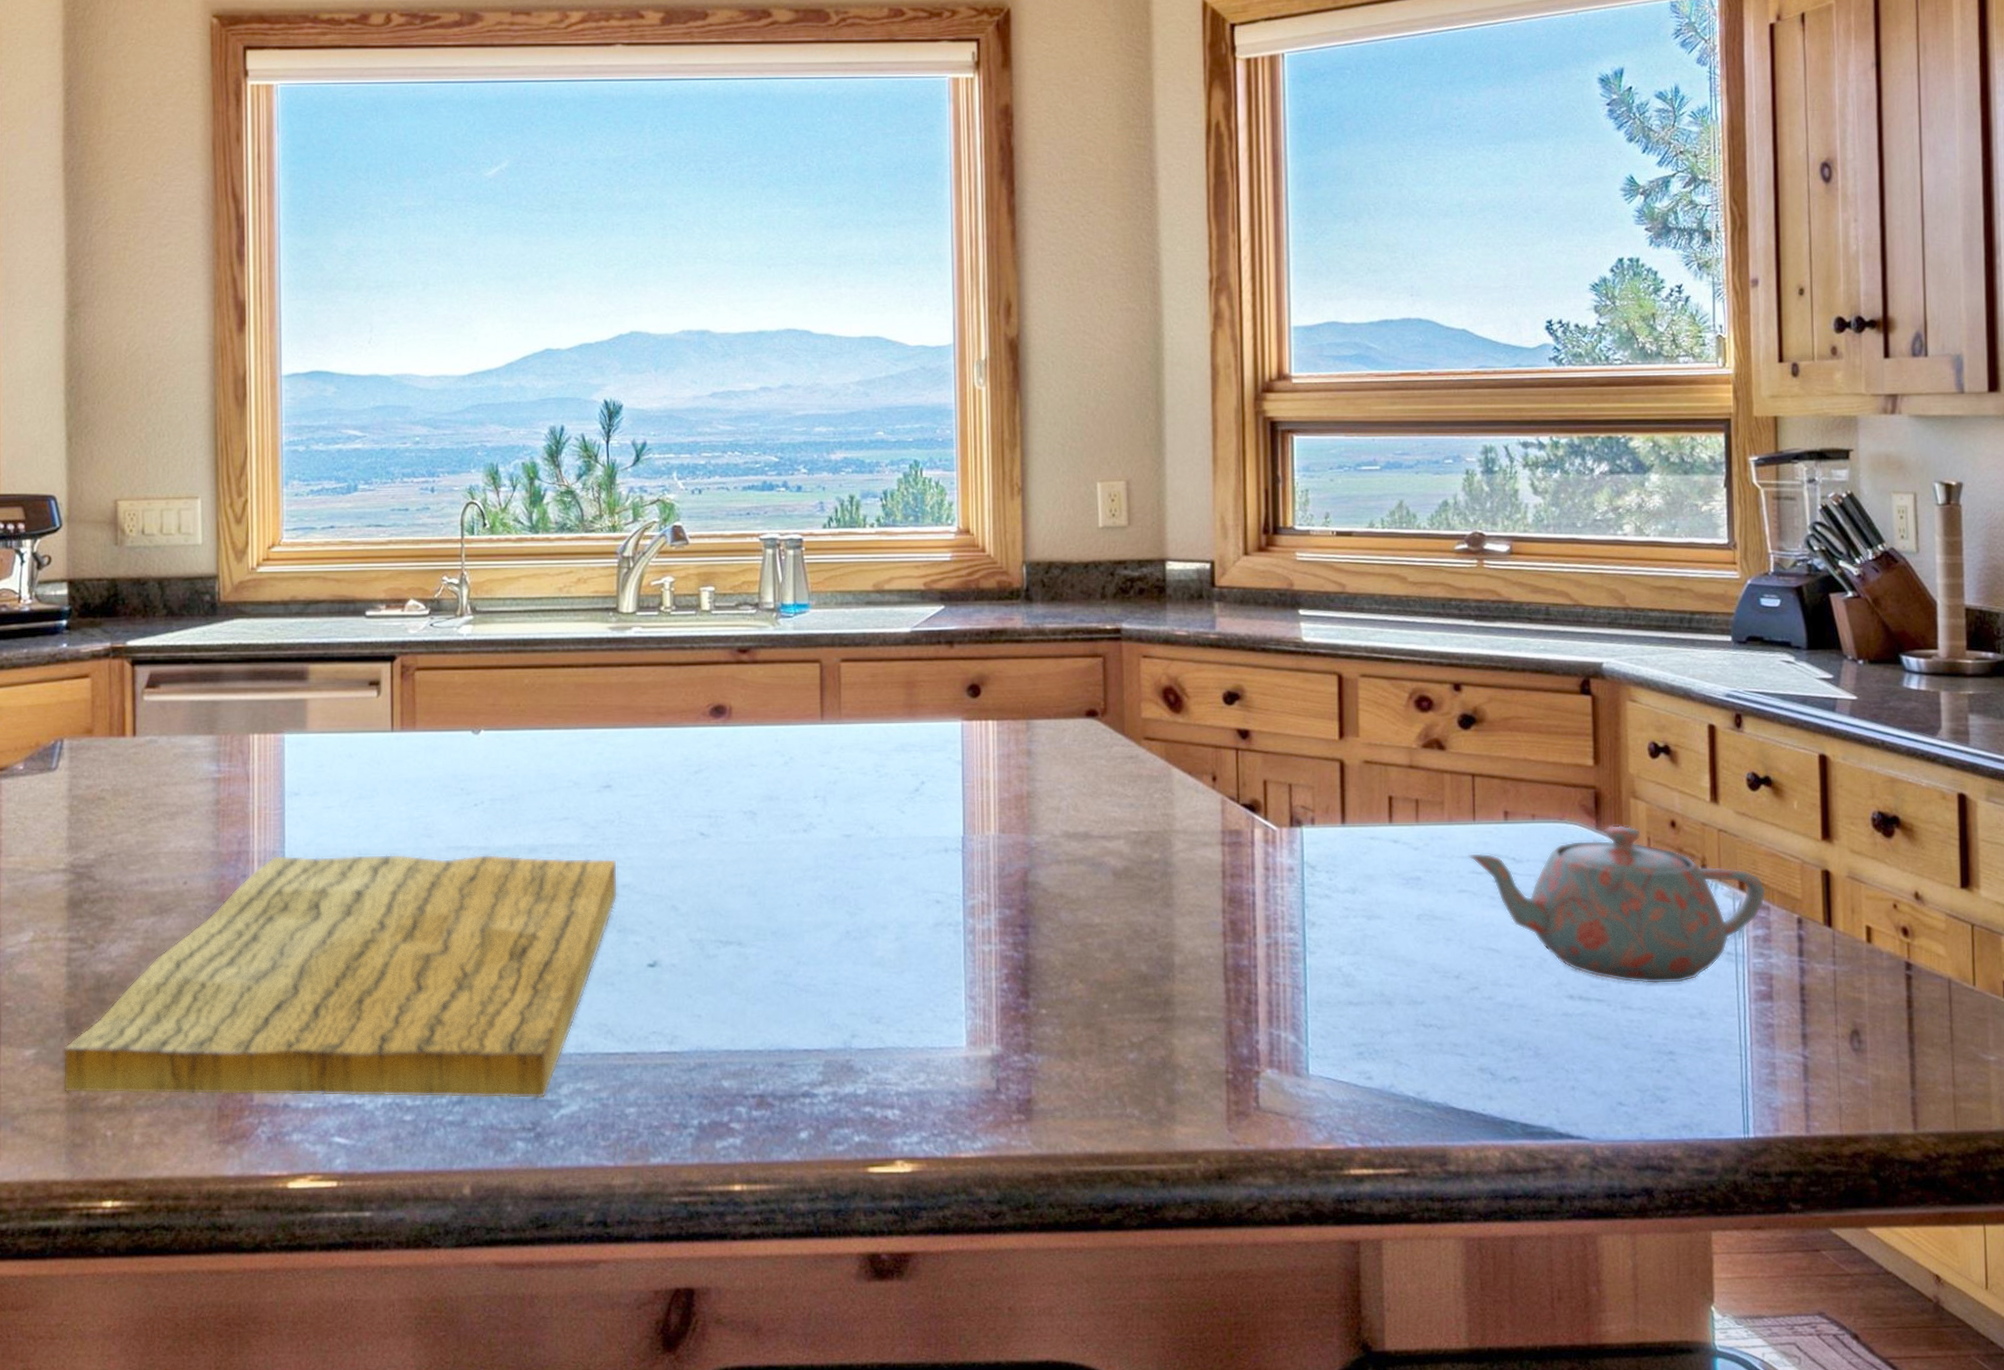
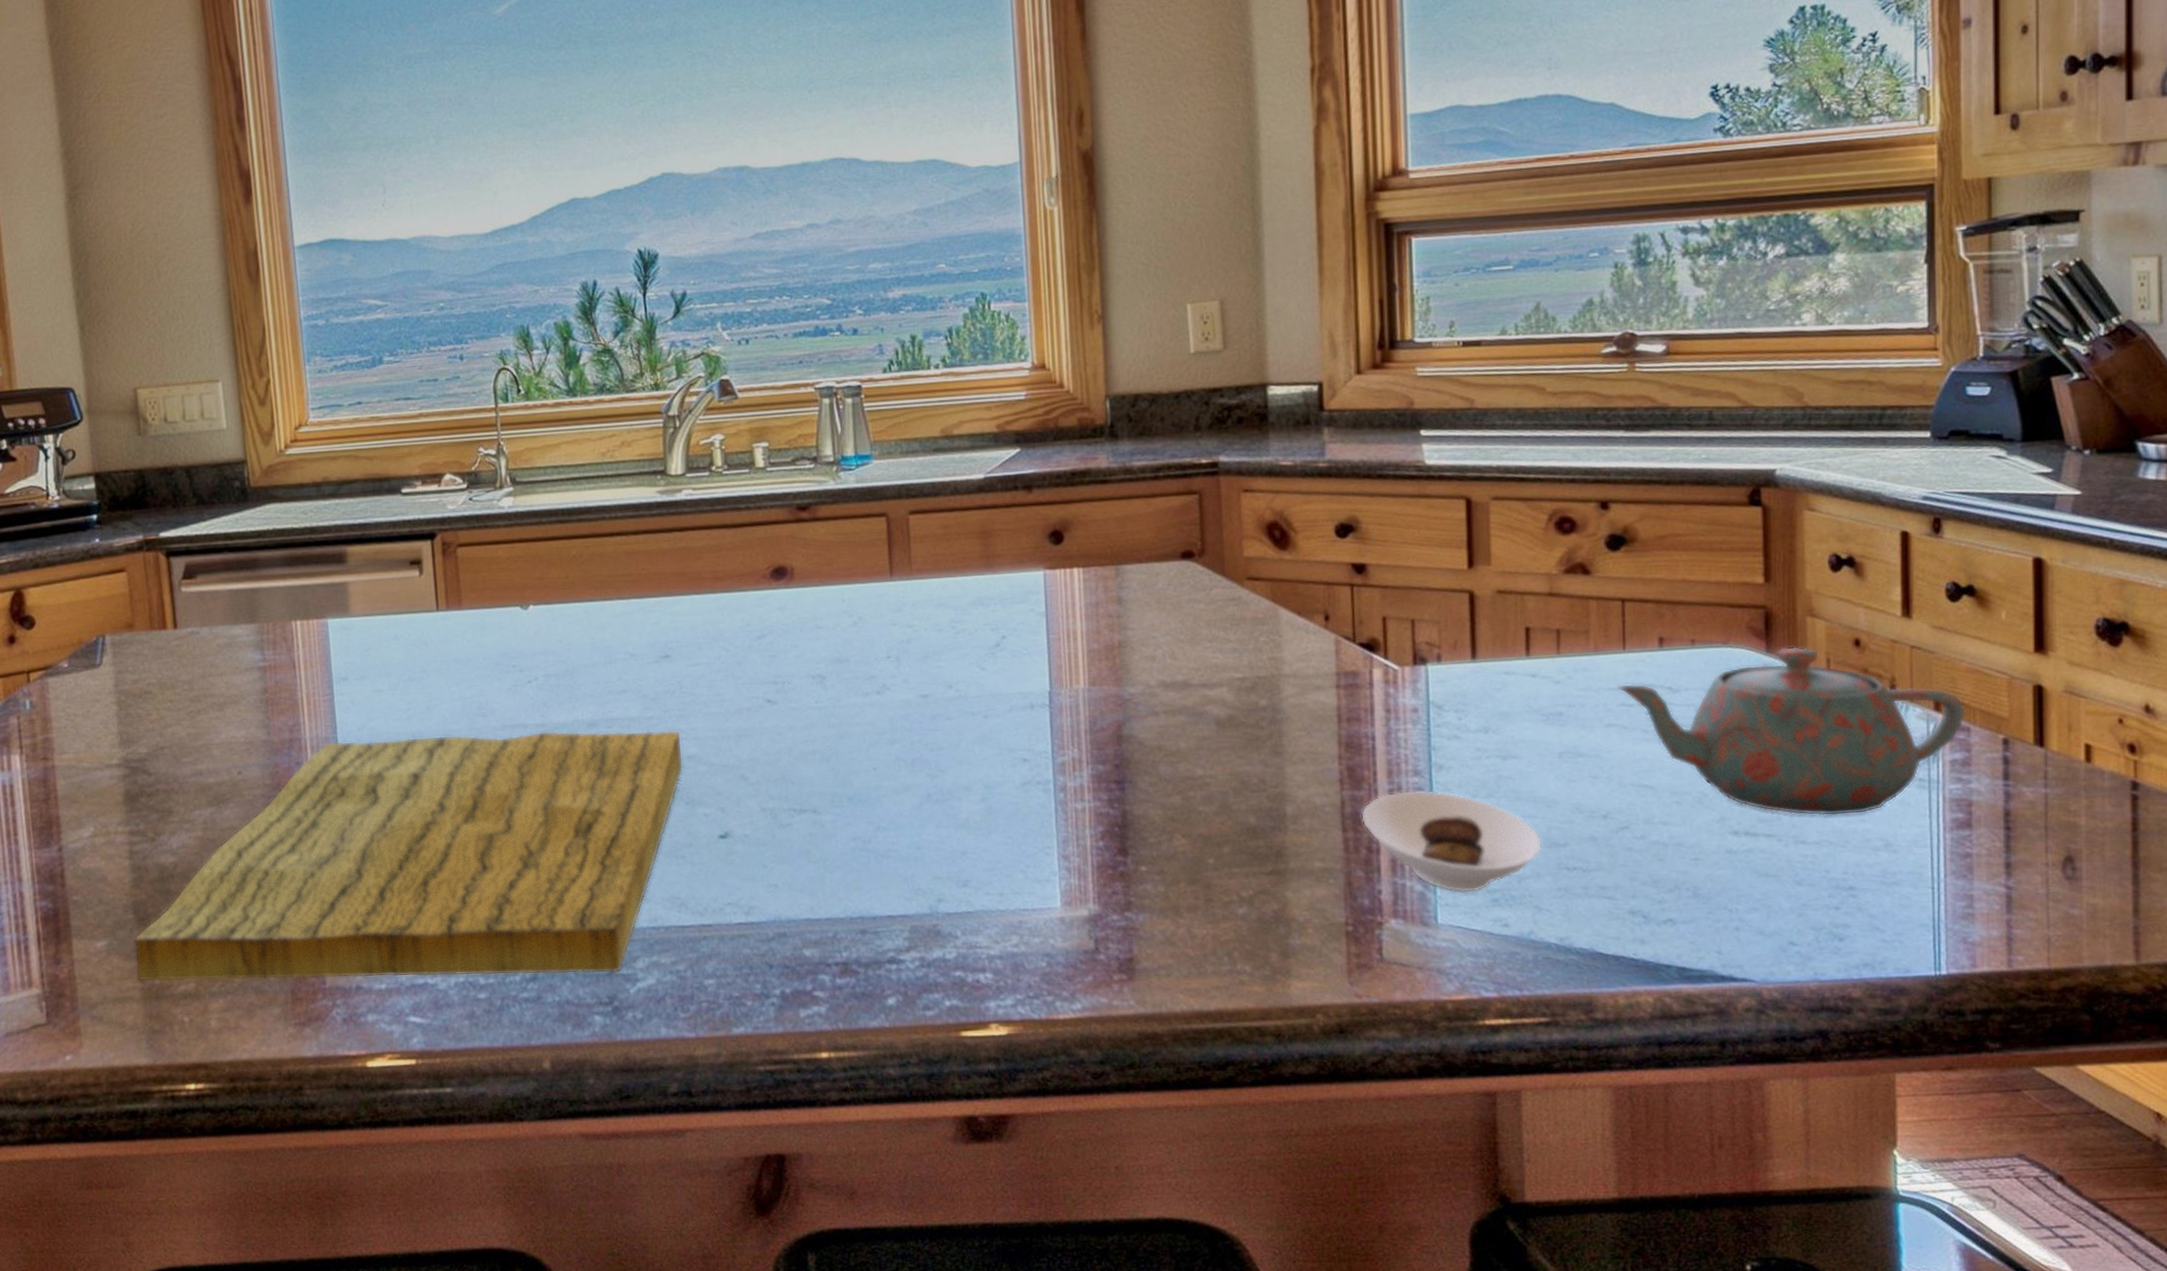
saucer: none [1242,945,1403,1046] -> present [1361,790,1543,893]

